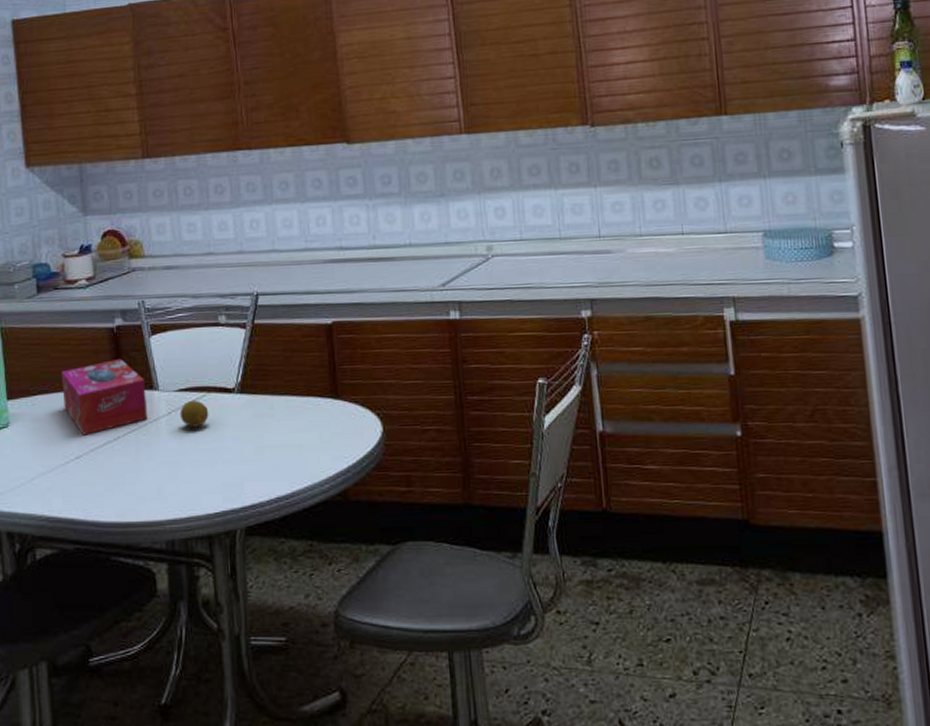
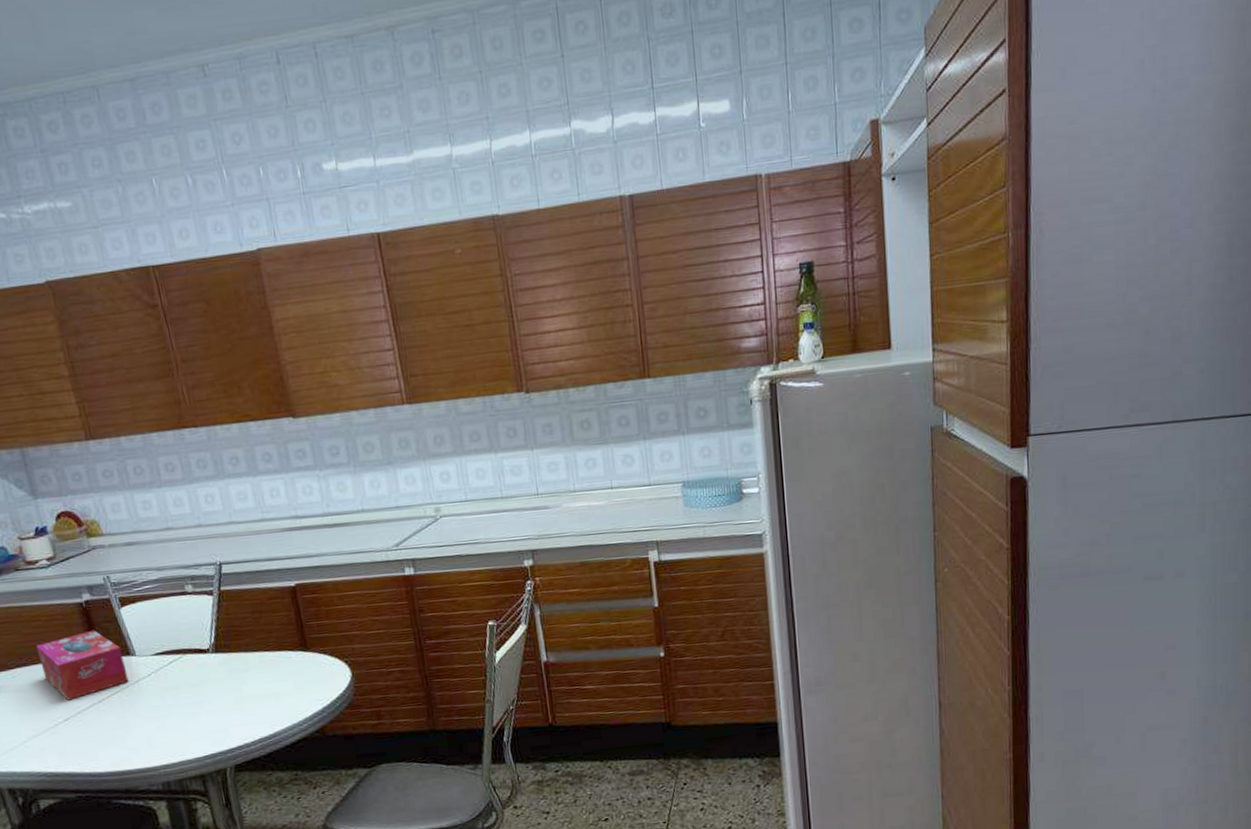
fruit: present [180,400,209,428] -> none [159,661,188,686]

